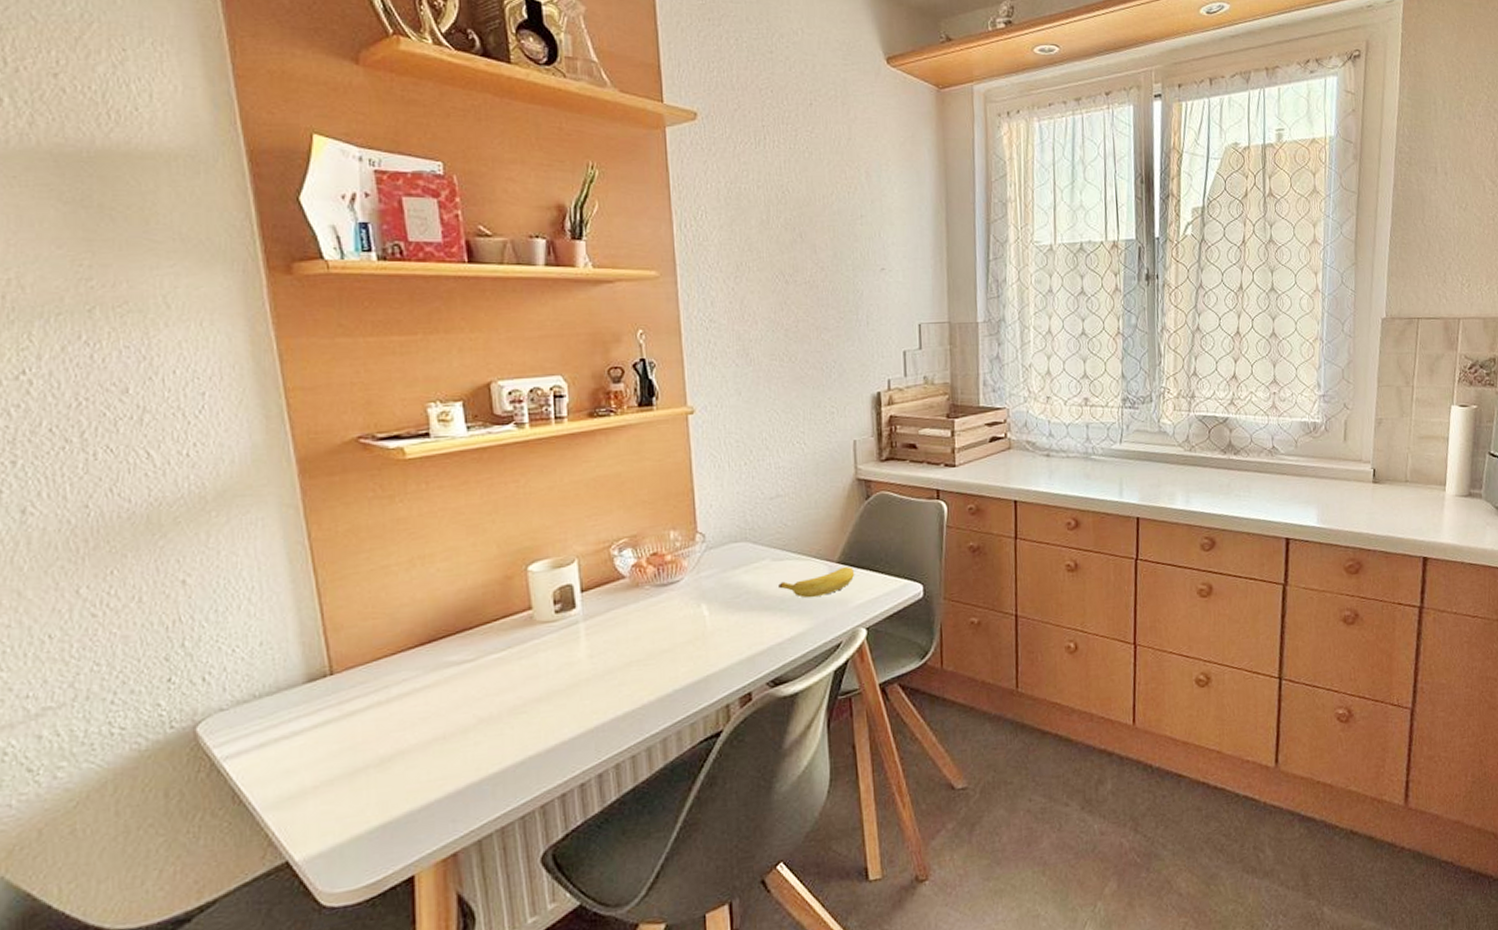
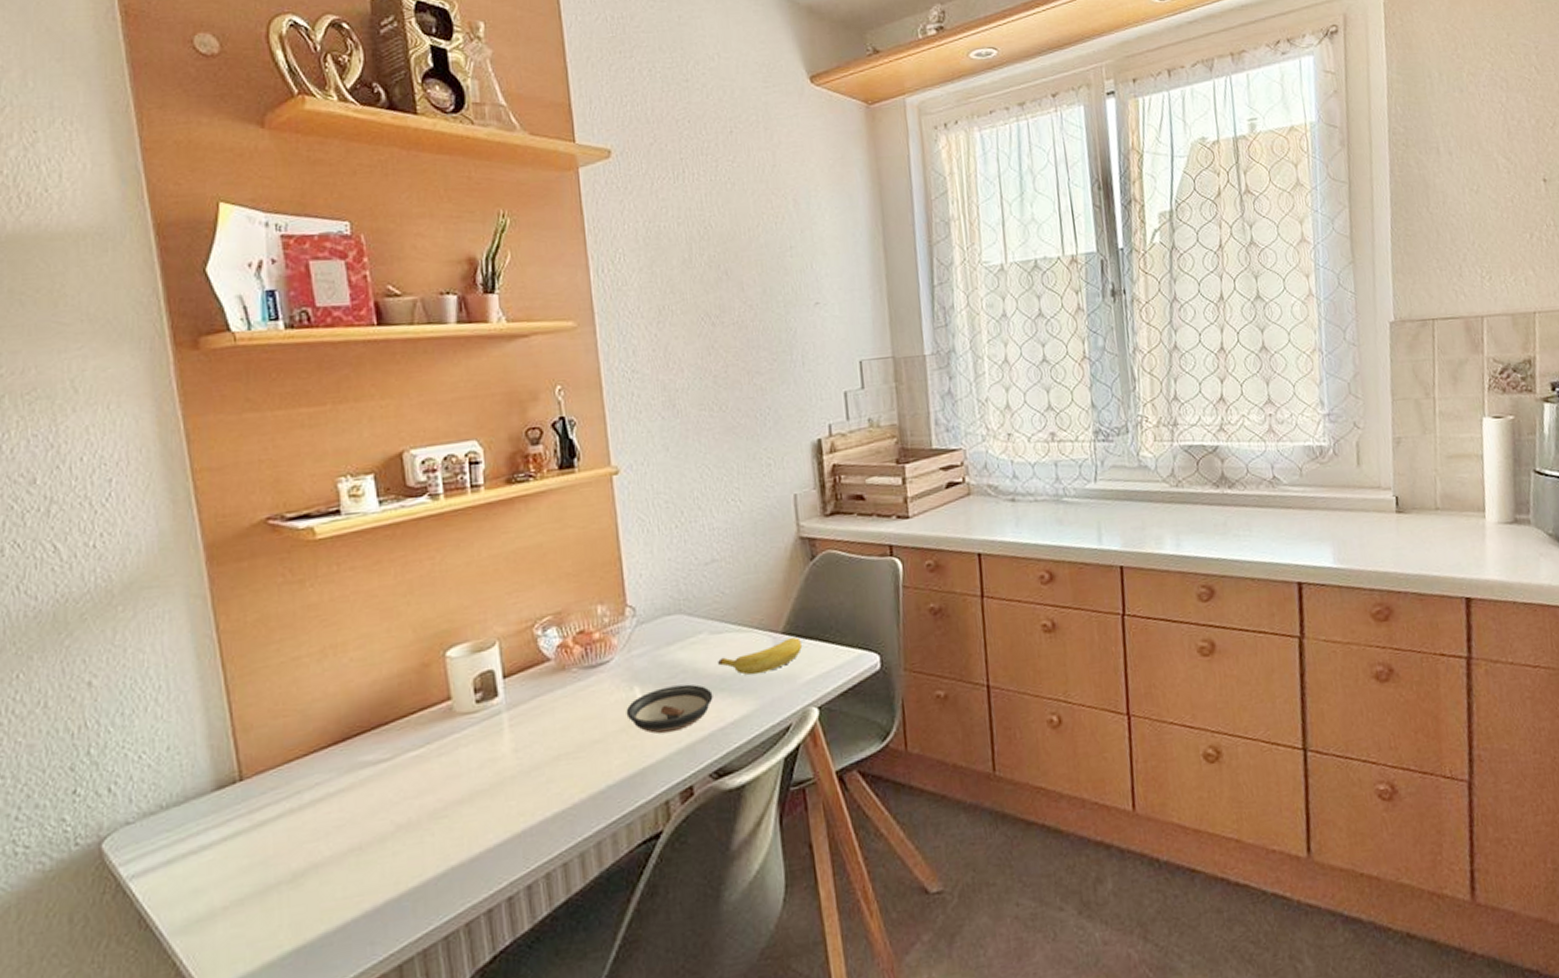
saucer: none [693,604,773,647] -> present [626,684,713,734]

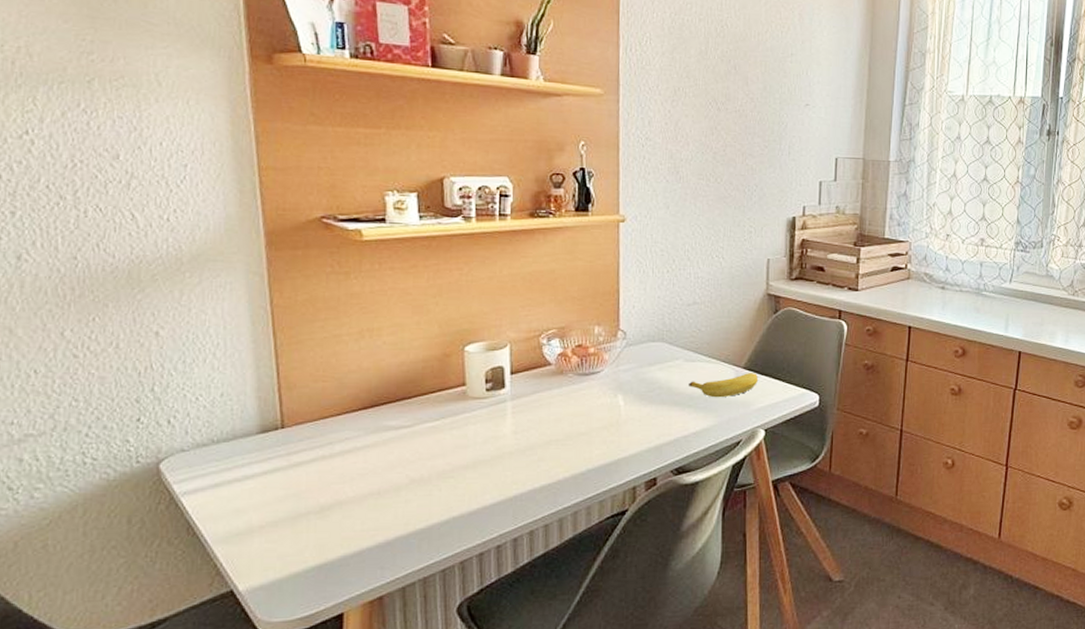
saucer: present [626,684,713,734] -> none [609,398,681,435]

